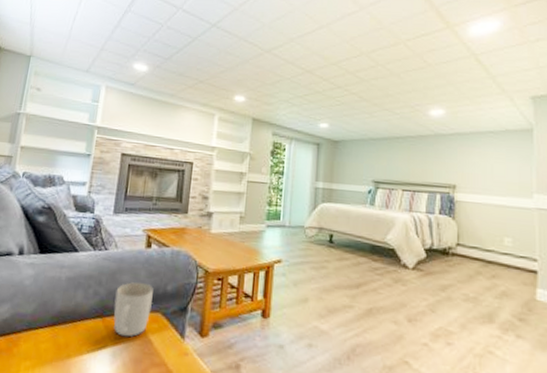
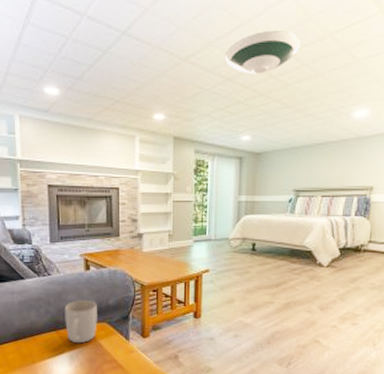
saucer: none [304,34,375,70] -> present [224,31,301,74]

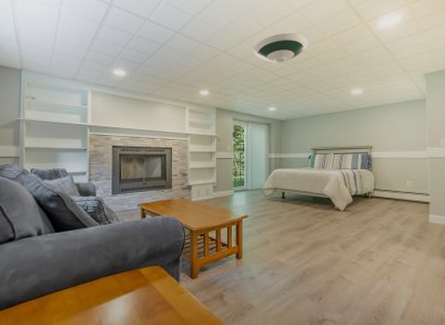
mug: present [64,299,98,344] -> none [122,244,152,287]

